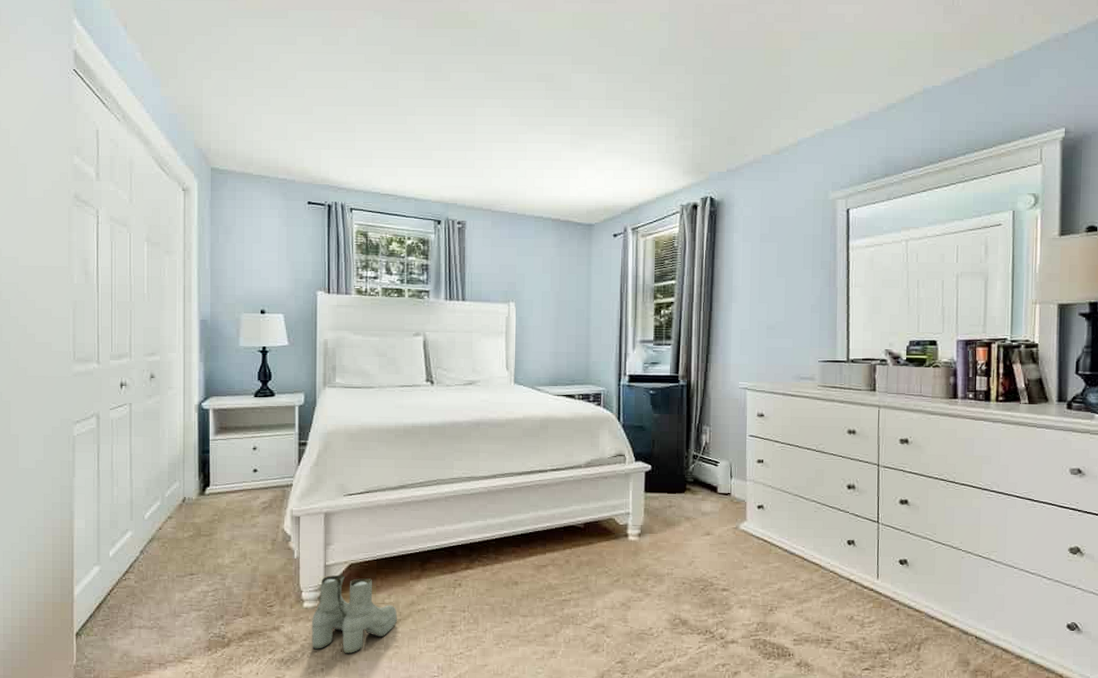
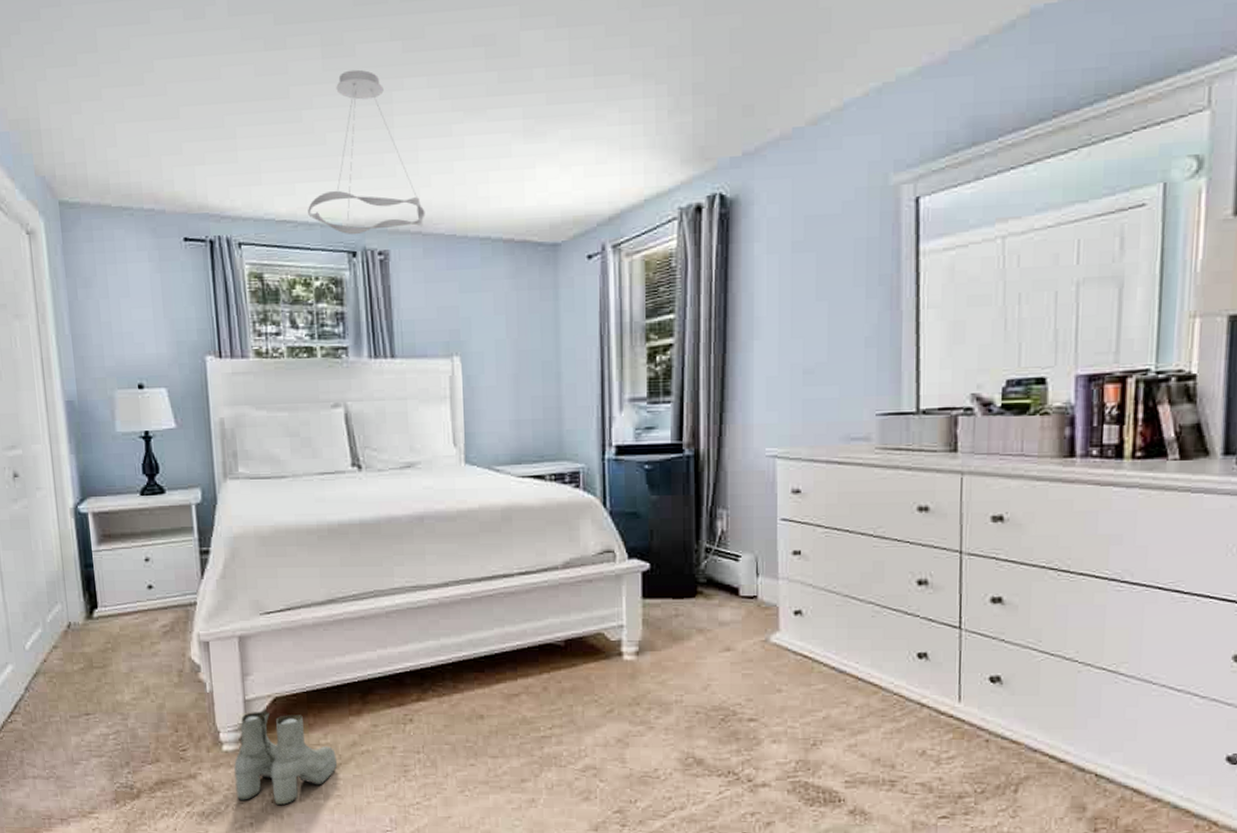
ceiling light: none [406,90,495,208] -> present [308,69,425,235]

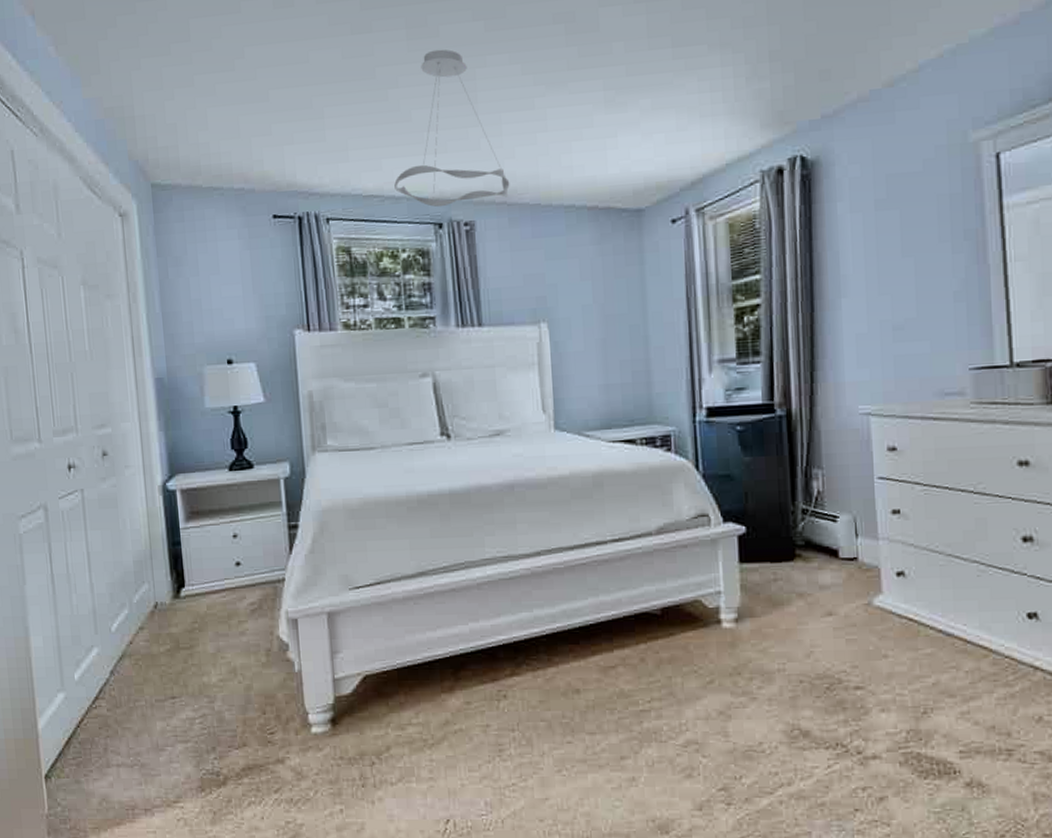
boots: present [234,711,337,806] -> none [323,690,429,790]

